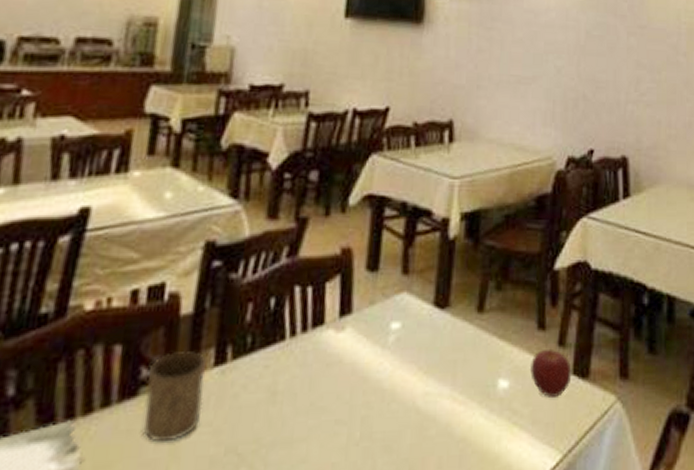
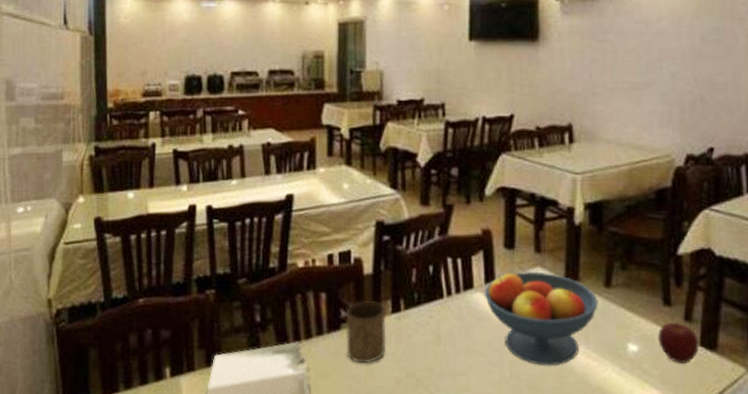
fruit bowl: none [338,298,469,418] -> present [485,271,598,366]

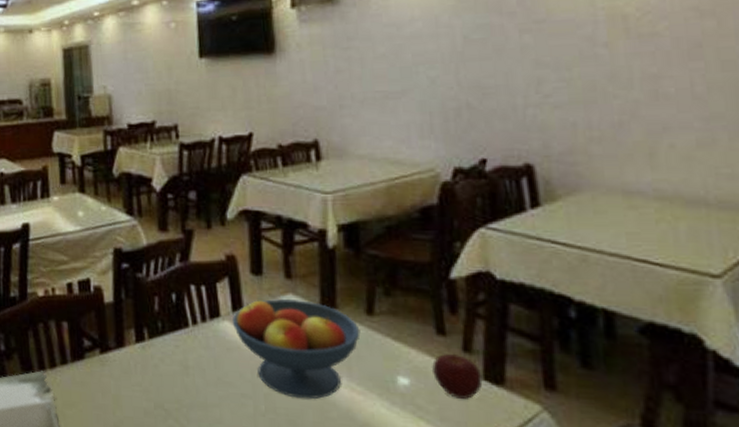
cup: present [345,300,387,364] -> none [88,329,132,394]

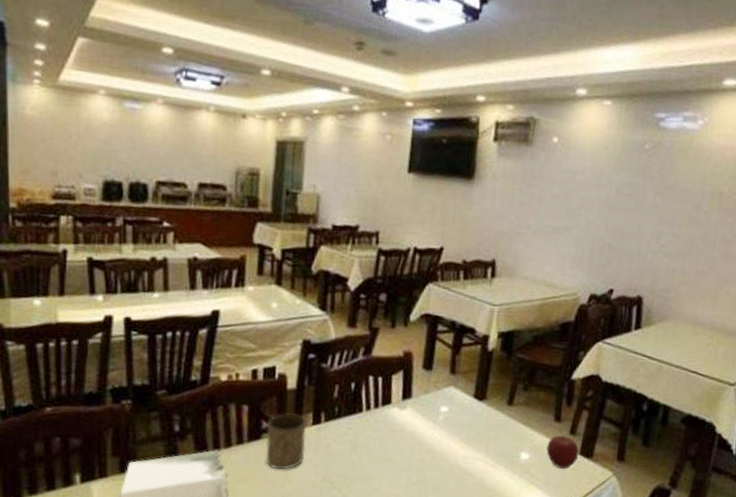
cup: none [88,329,132,394] -> present [265,412,308,470]
fruit bowl: present [233,298,361,400] -> none [401,390,501,471]

